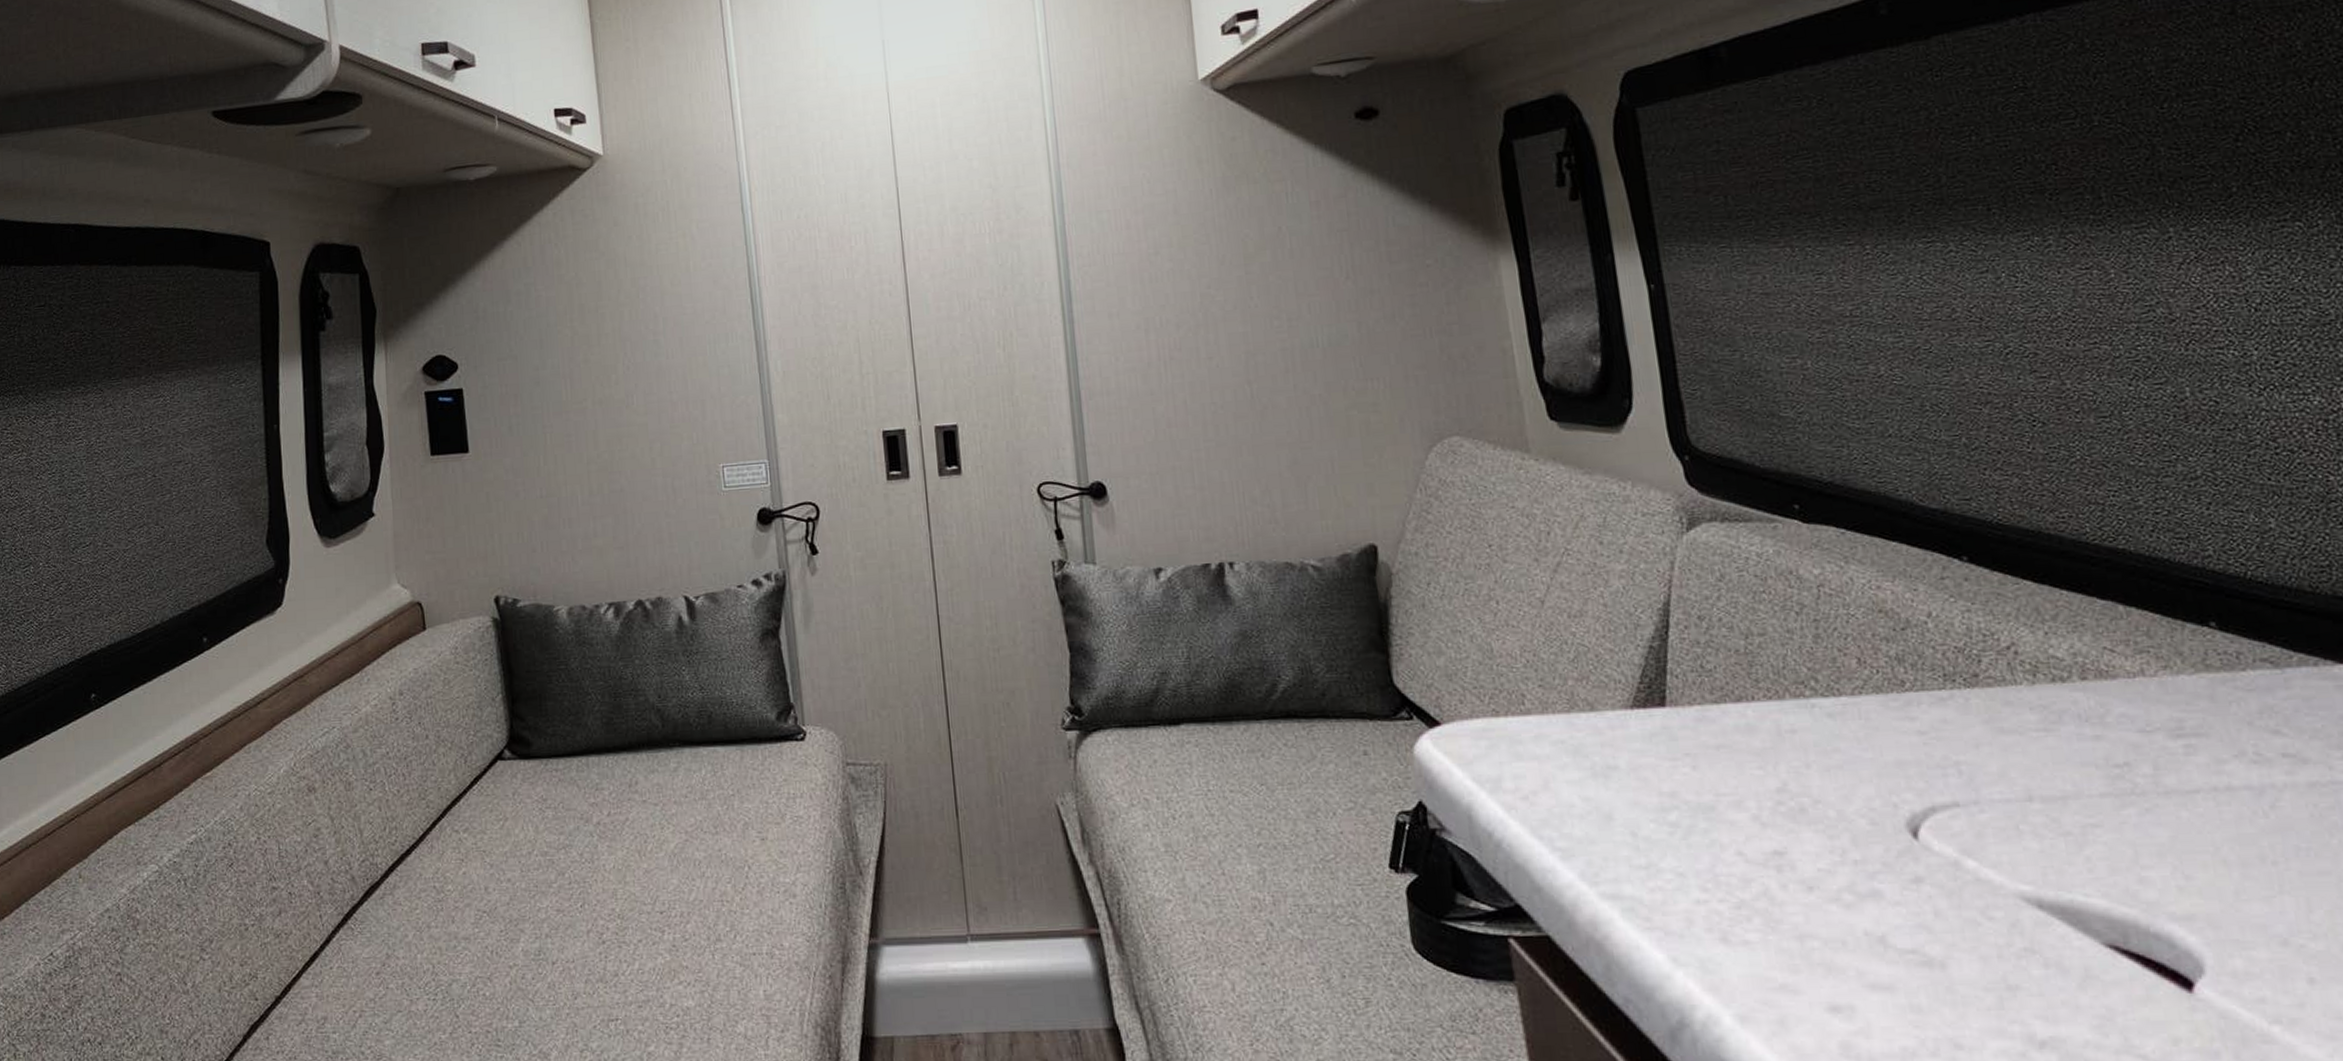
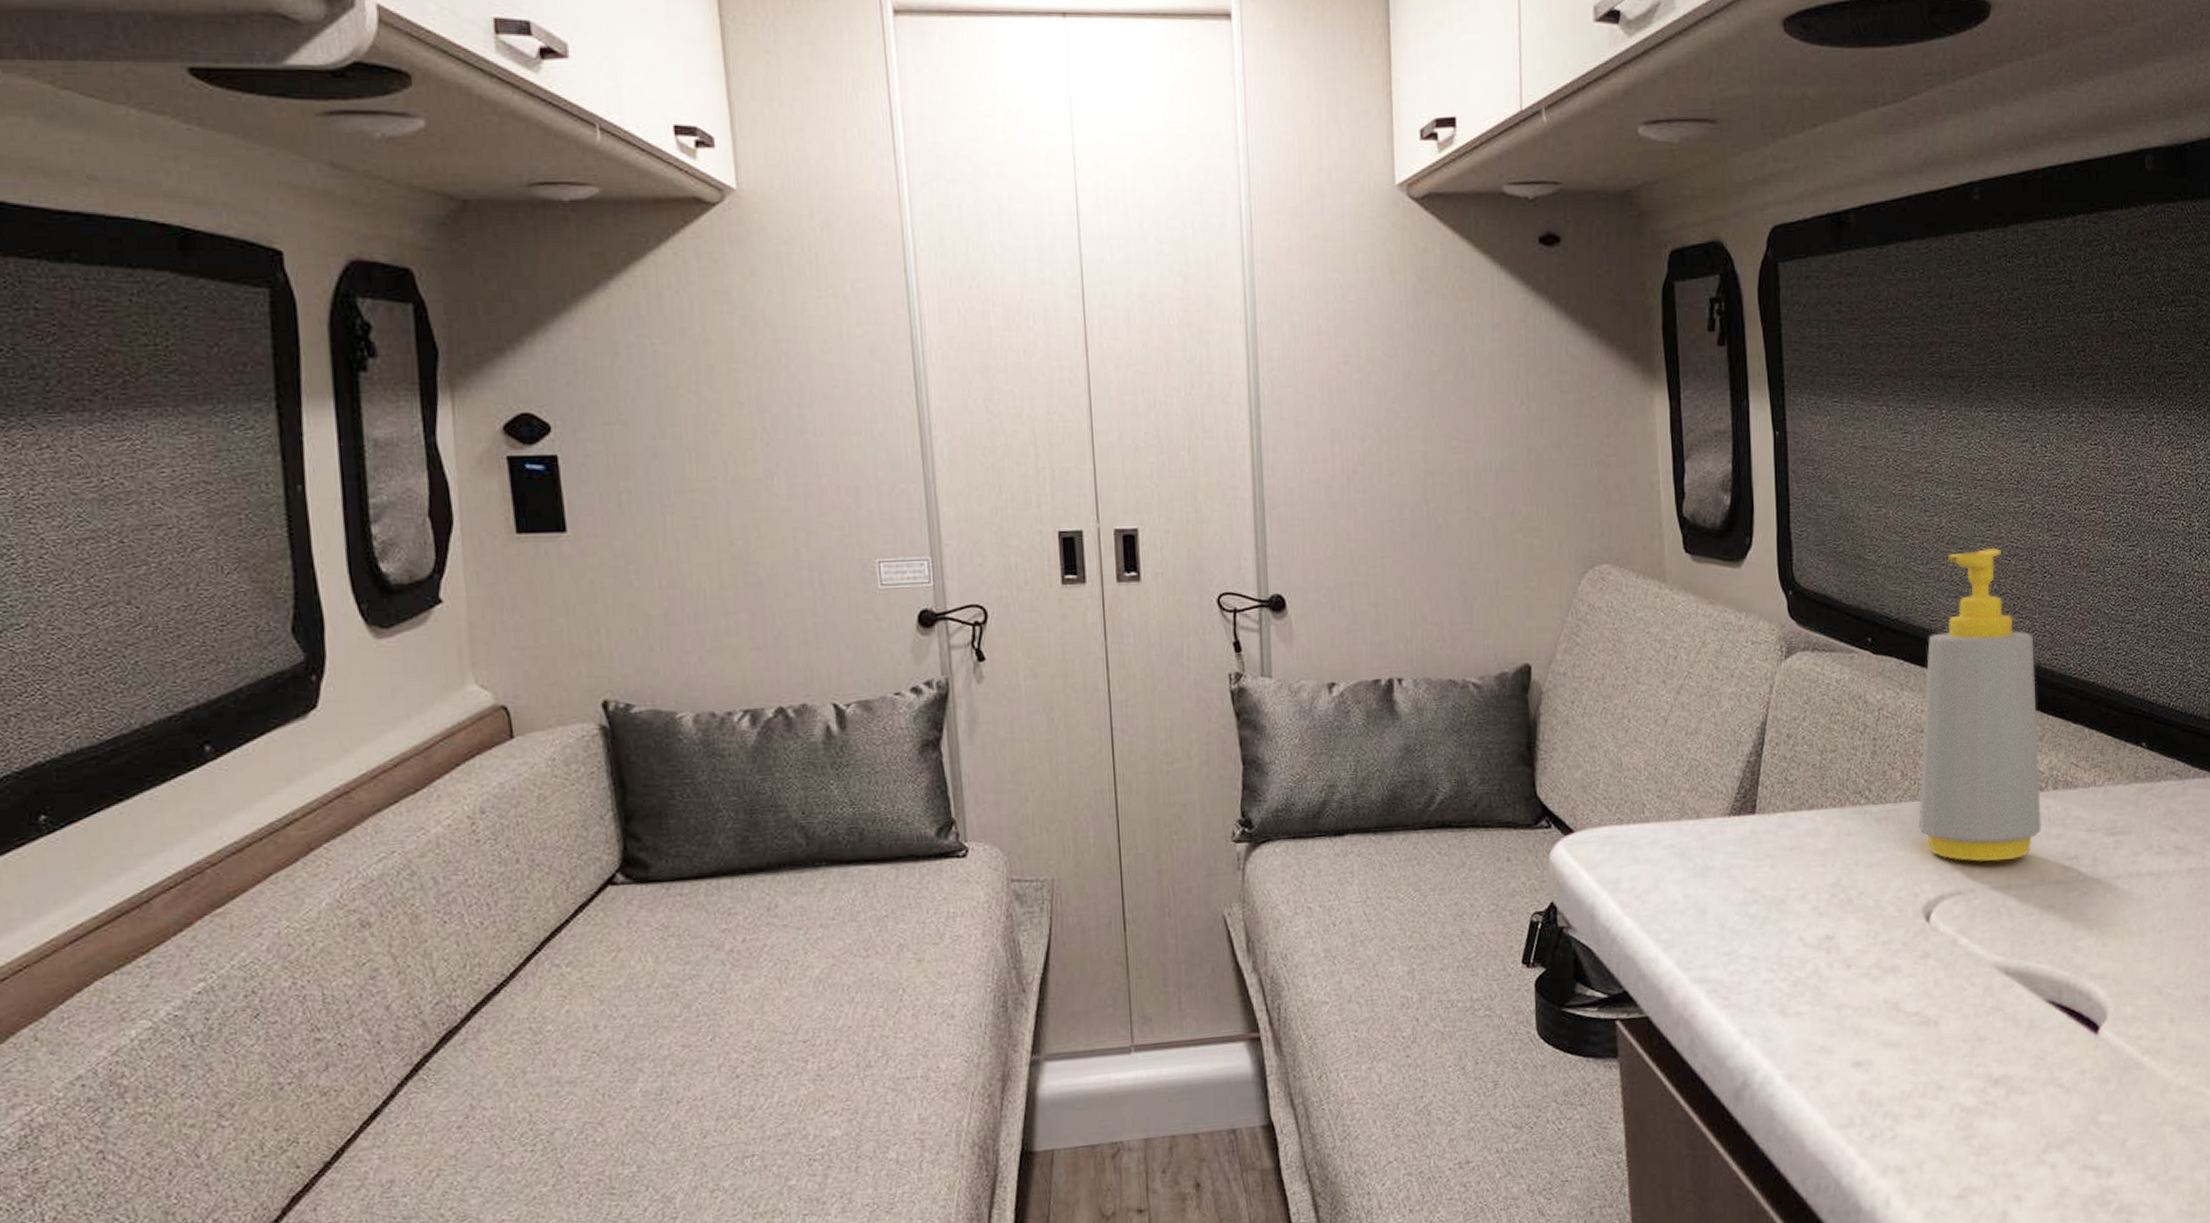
soap bottle: none [1876,395,2070,768] -> present [1918,547,2042,862]

